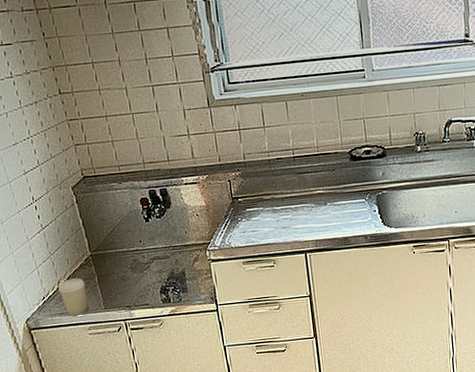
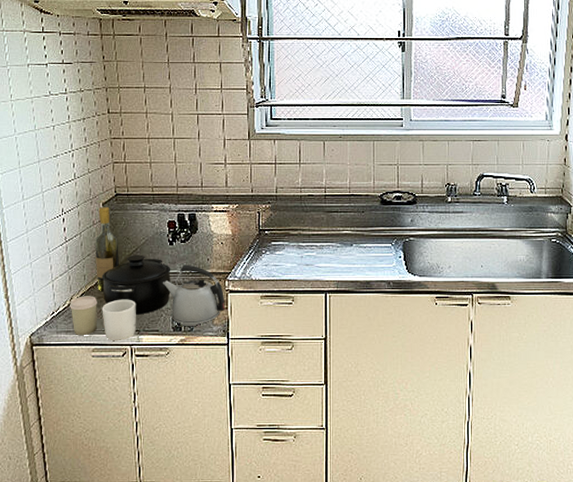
bottle: none [68,190,100,273] -> present [94,206,120,291]
saucepan: none [84,234,155,292] -> present [101,254,171,315]
mug: none [90,277,128,319] -> present [102,299,137,342]
kettle: none [145,239,210,298] -> present [163,264,225,327]

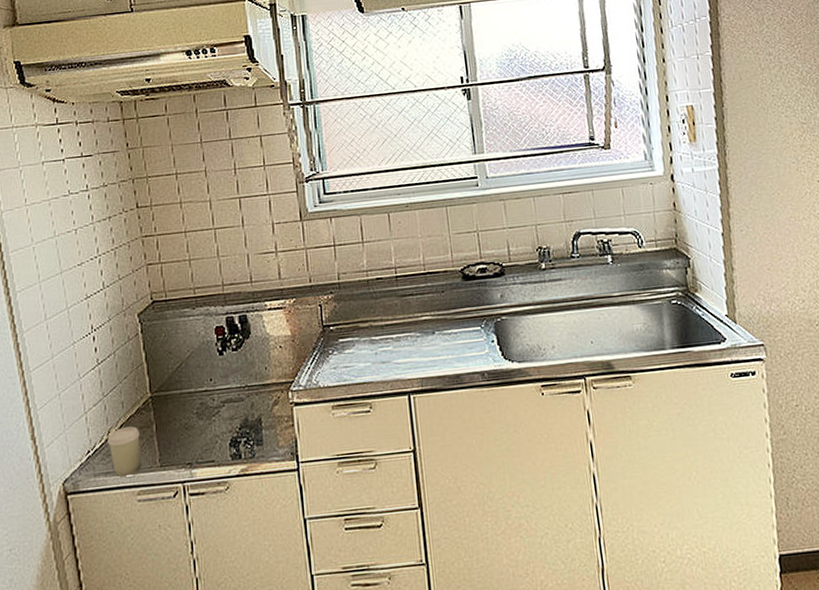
bottle: present [94,206,120,291] -> none [131,317,163,420]
saucepan: present [101,254,171,315] -> none [142,370,225,445]
mug: present [102,299,137,342] -> none [145,426,189,480]
kettle: present [163,264,225,327] -> none [215,376,291,453]

